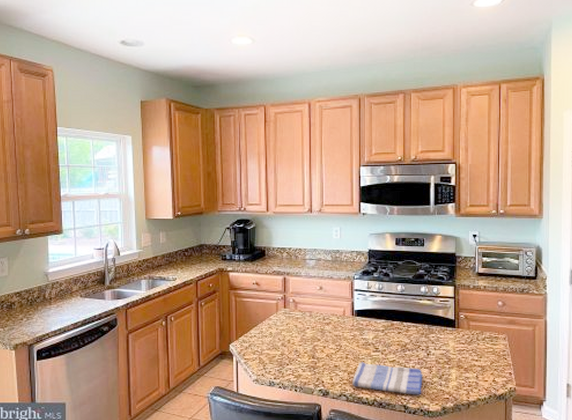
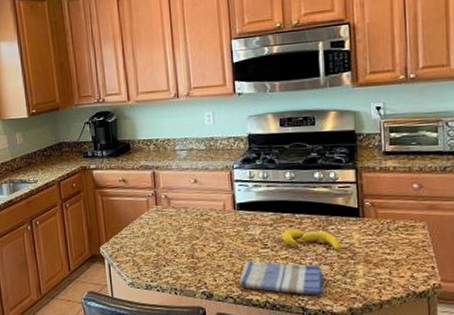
banana: none [391,335,439,356] -> present [281,229,341,251]

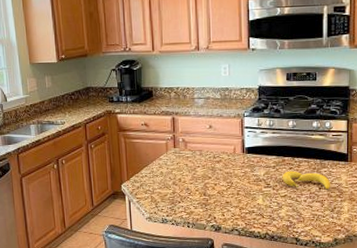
dish towel: present [239,260,323,296] -> none [244,198,315,228]

